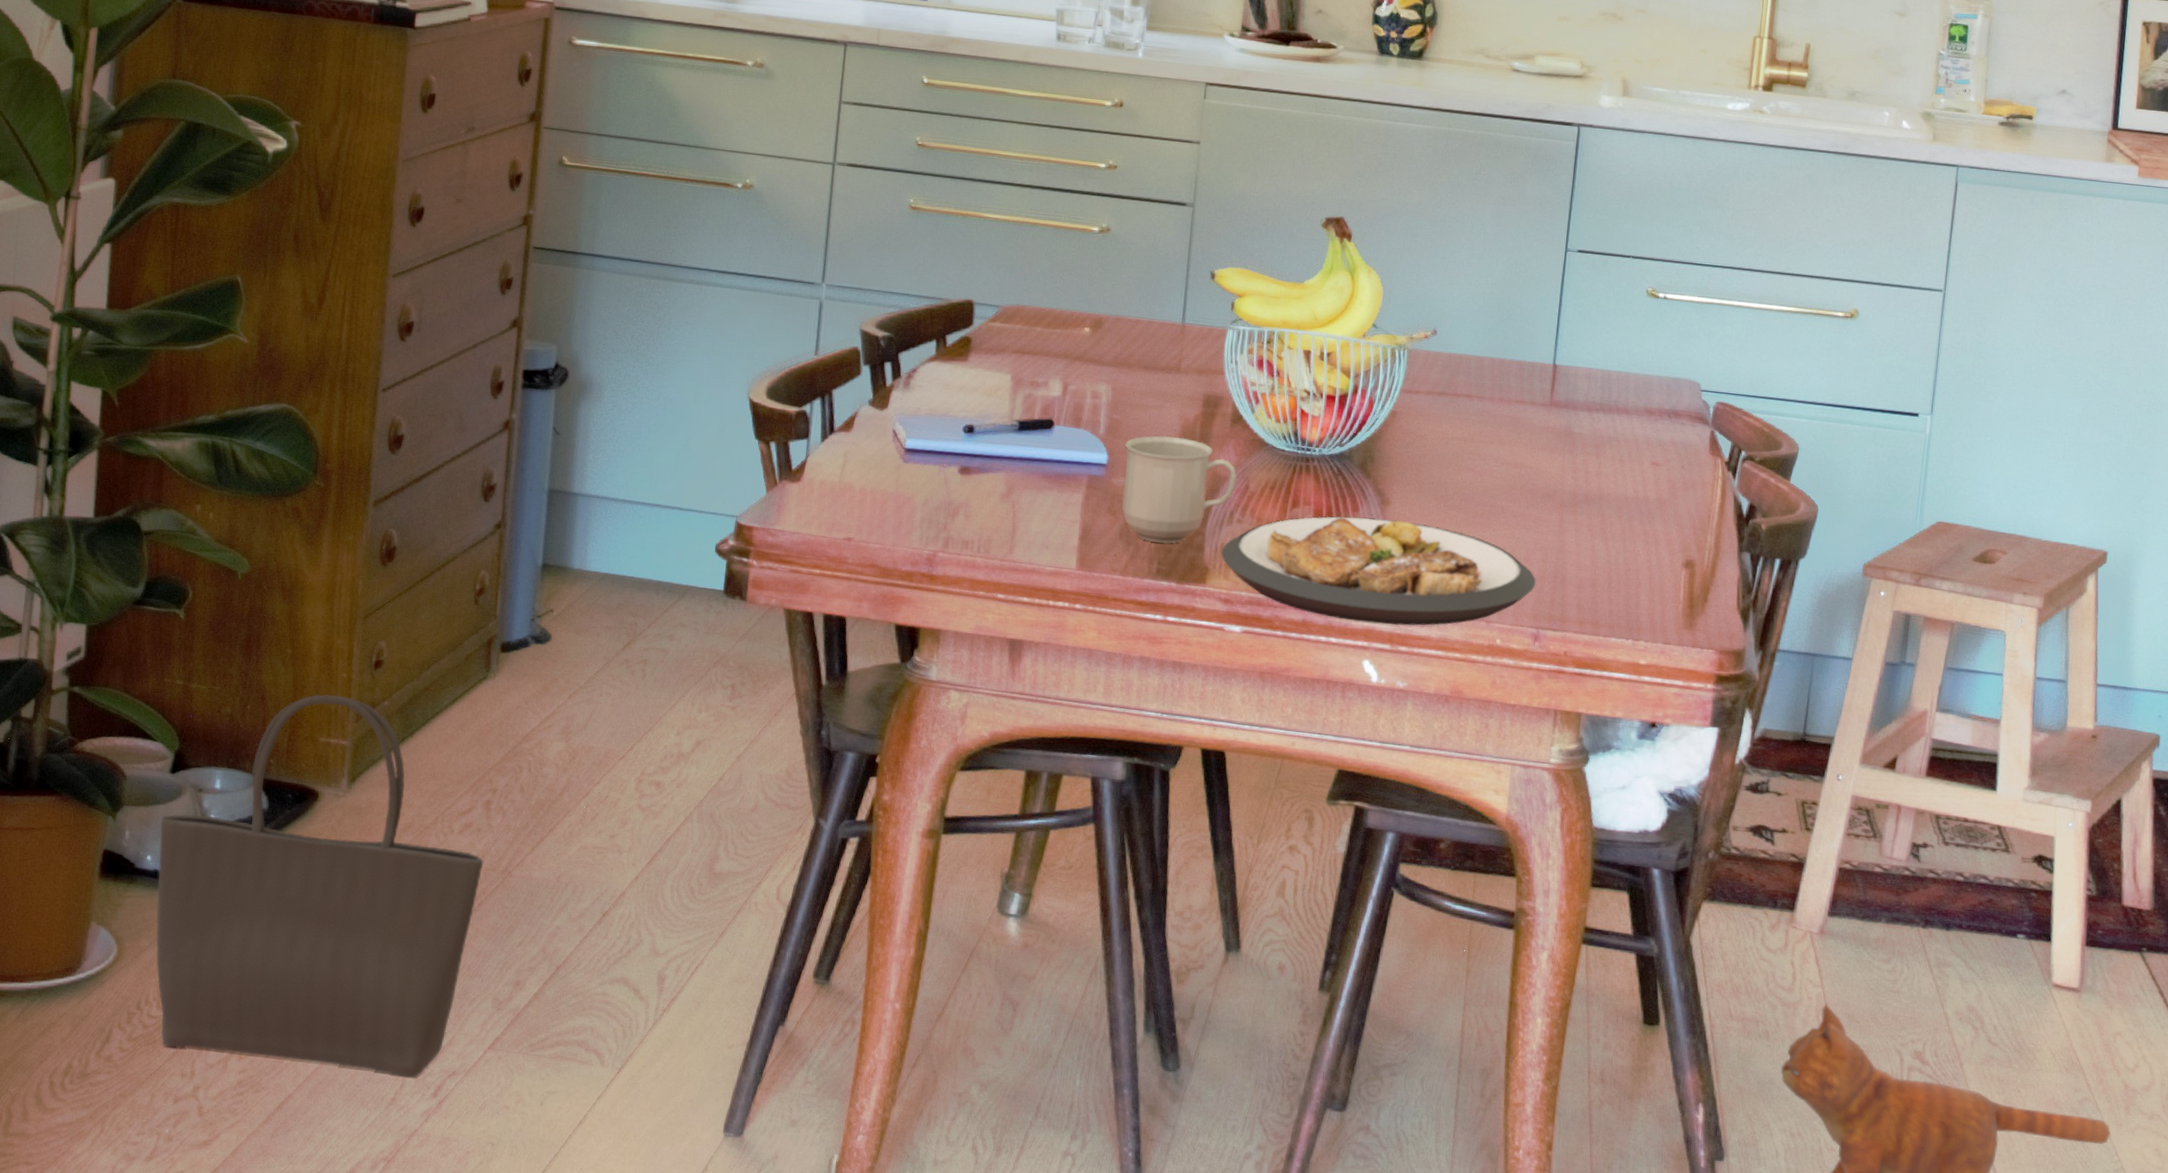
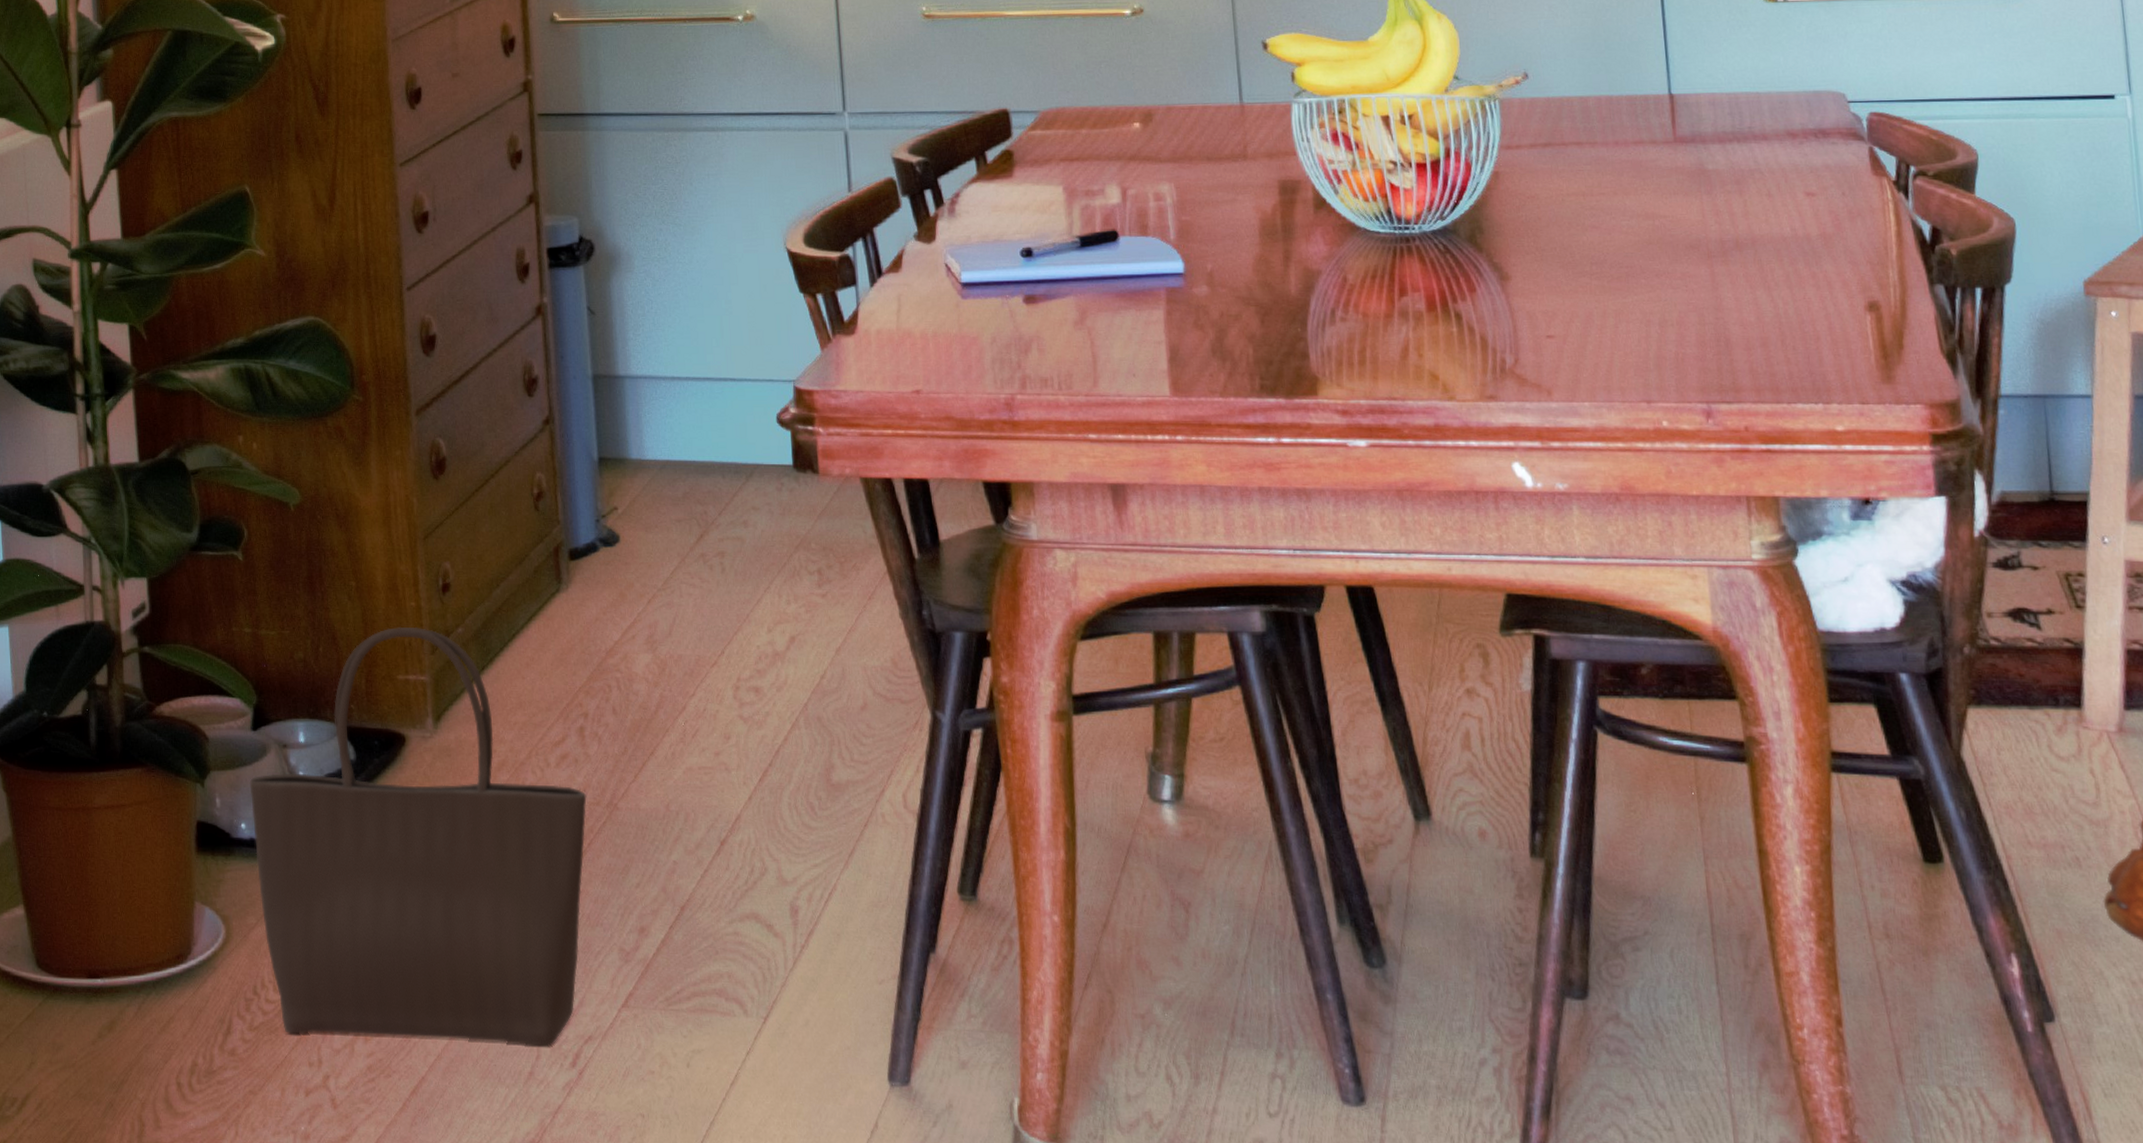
cup: present [1121,435,1237,544] -> none [1200,232,1333,356]
plate: present [1221,516,1537,626] -> none [1329,296,1697,419]

